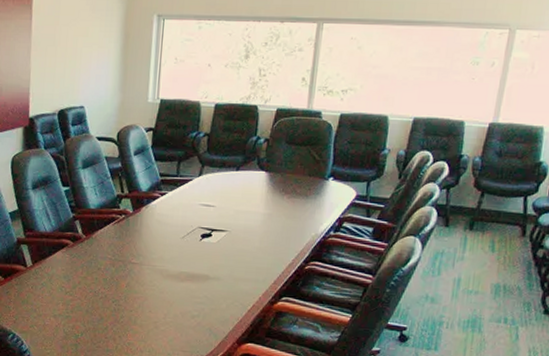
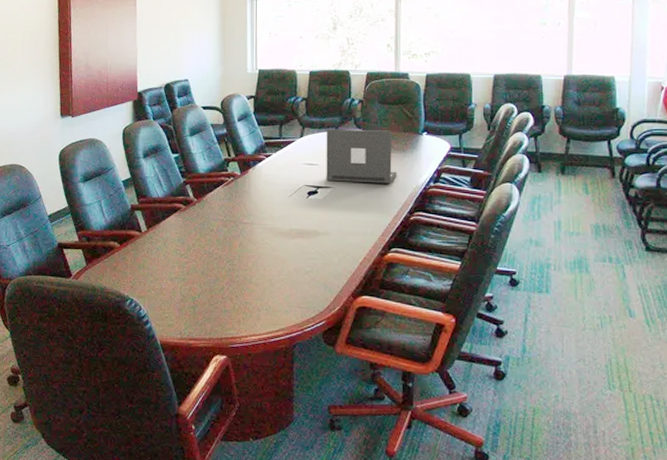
laptop: none [222,168,297,230] -> present [326,129,397,184]

